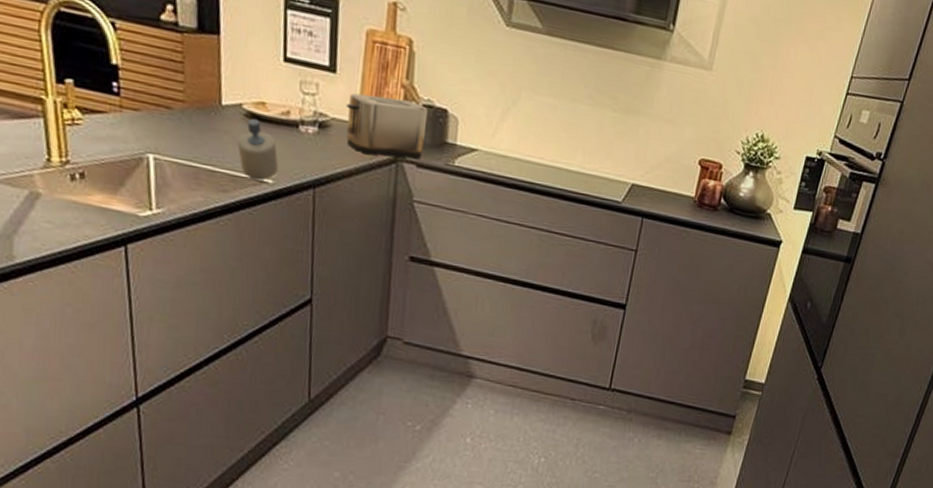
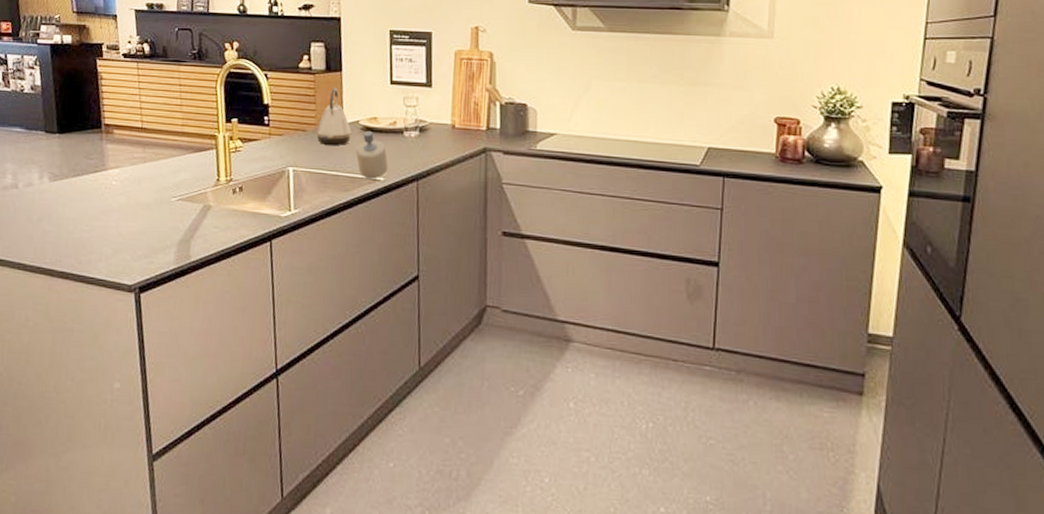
kettle: none [185,53,232,133] -> present [316,86,351,145]
toaster: present [346,93,427,160] -> none [441,100,509,149]

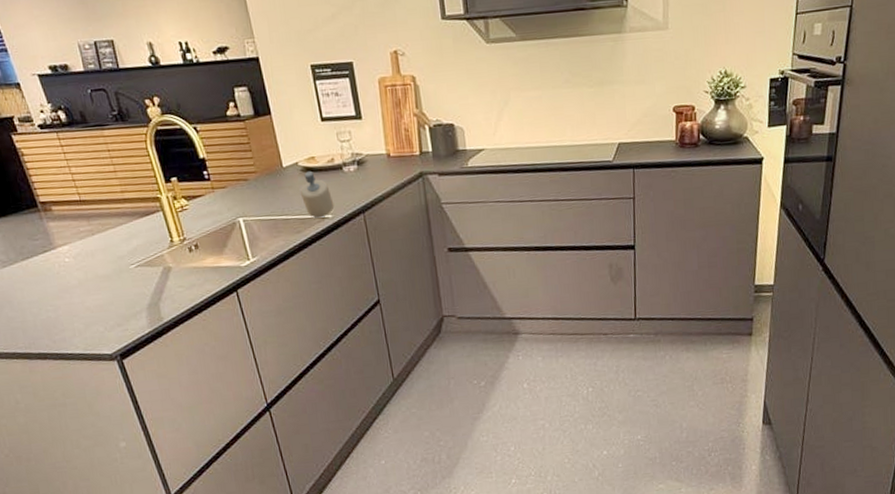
kettle: present [316,86,351,145] -> none [257,131,293,191]

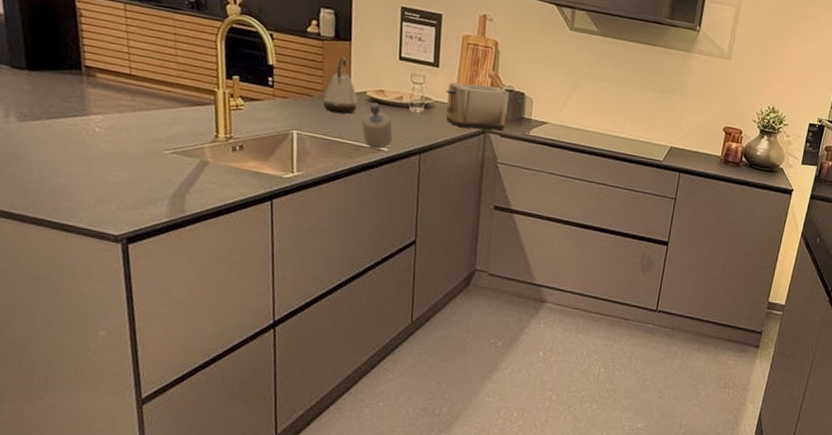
kettle: none [257,131,293,191] -> present [322,55,358,114]
toaster: none [374,124,441,177] -> present [446,82,509,131]

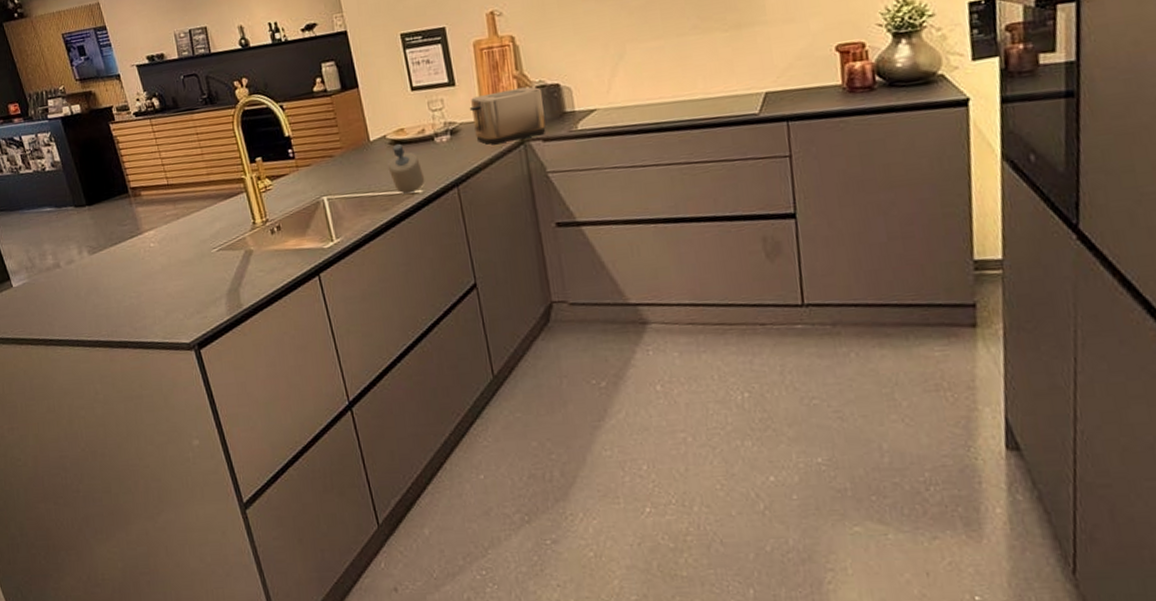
kettle: present [322,55,358,114] -> none [343,104,381,167]

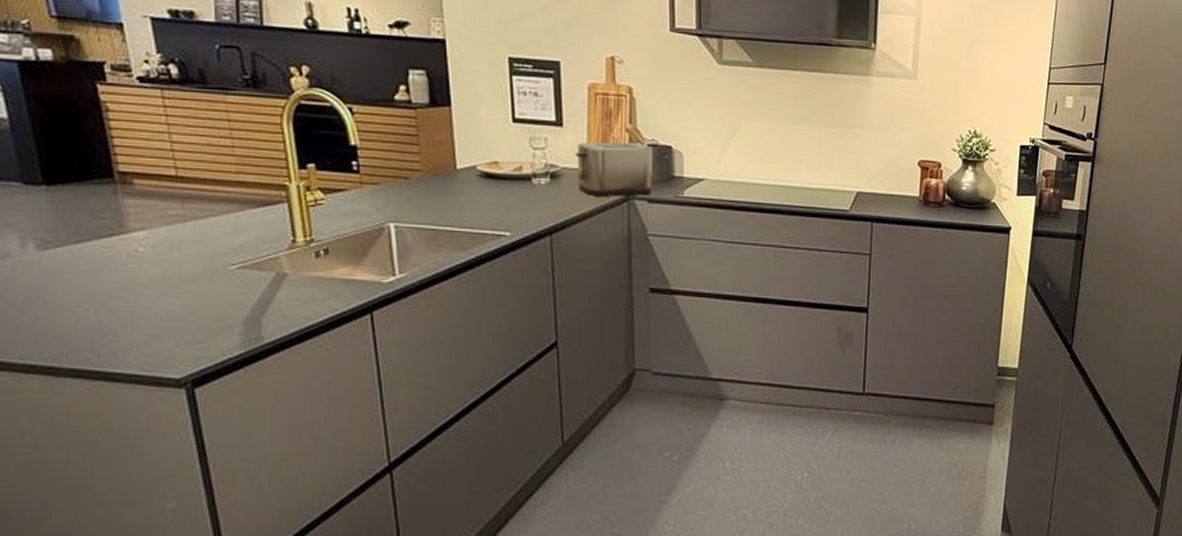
soap dispenser: present [387,143,425,194] -> none [473,177,515,234]

